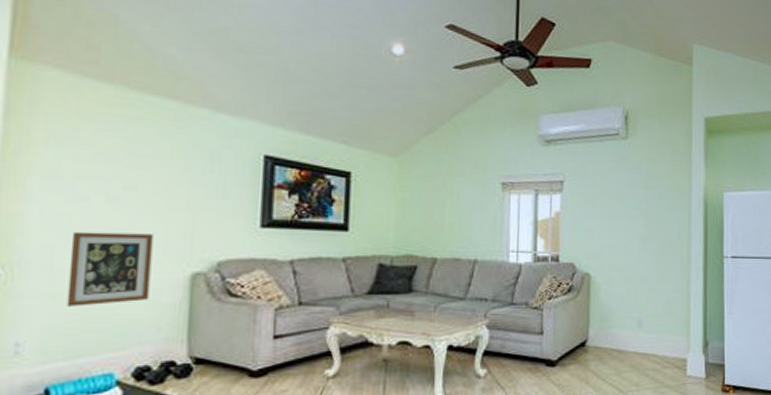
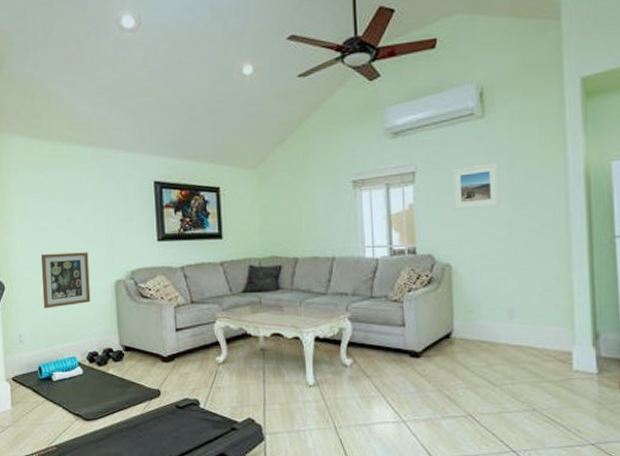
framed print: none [597,181,637,222] -> present [453,163,500,210]

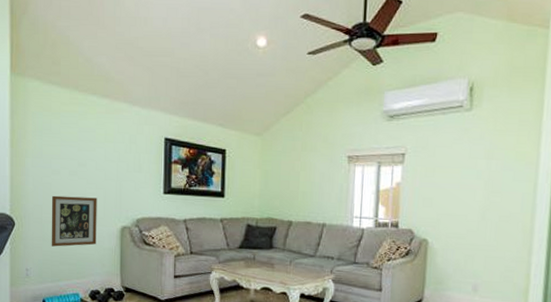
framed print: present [453,163,500,210] -> none [436,153,479,192]

